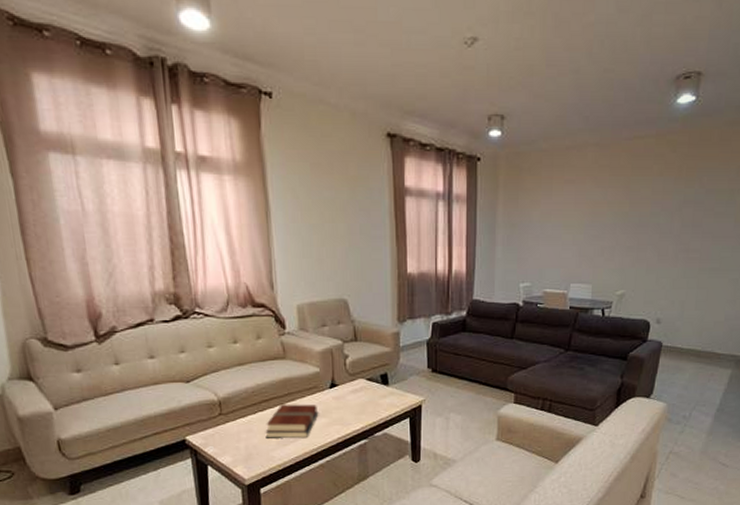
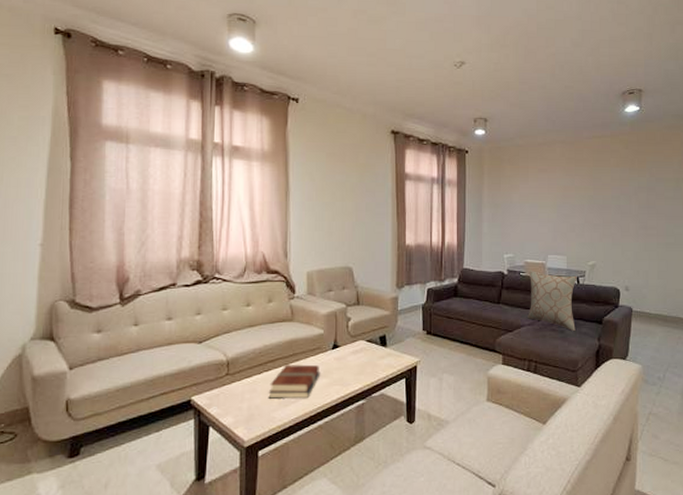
pillow: none [544,300,603,369] -> present [528,270,577,332]

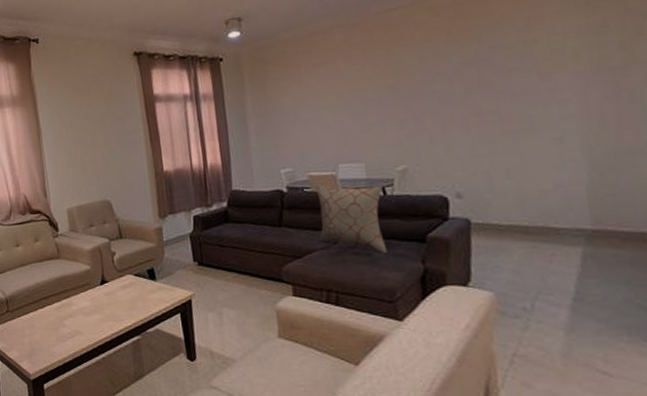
books: present [268,364,321,399] -> none [45,300,92,335]

